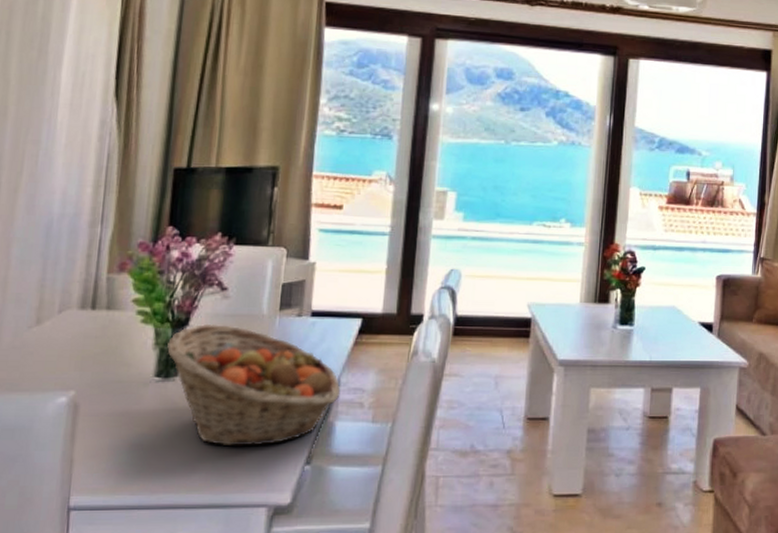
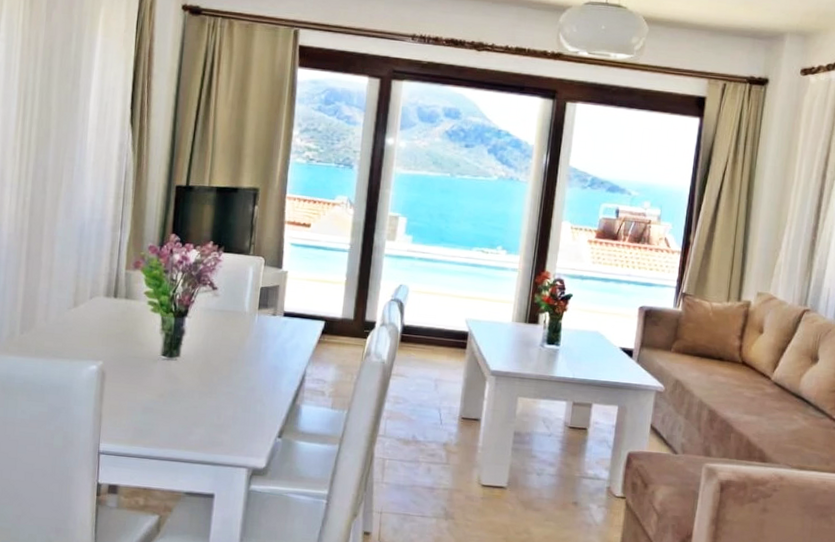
fruit basket: present [167,323,340,447] -> none [171,316,306,419]

